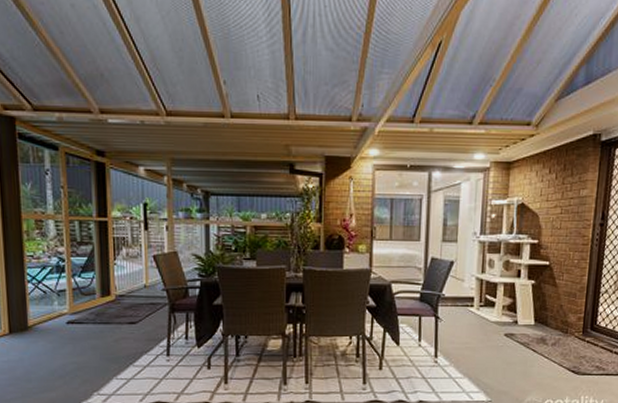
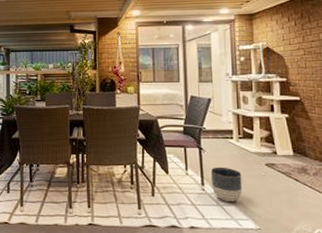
planter: none [445,337,479,374] -> present [210,167,243,201]

